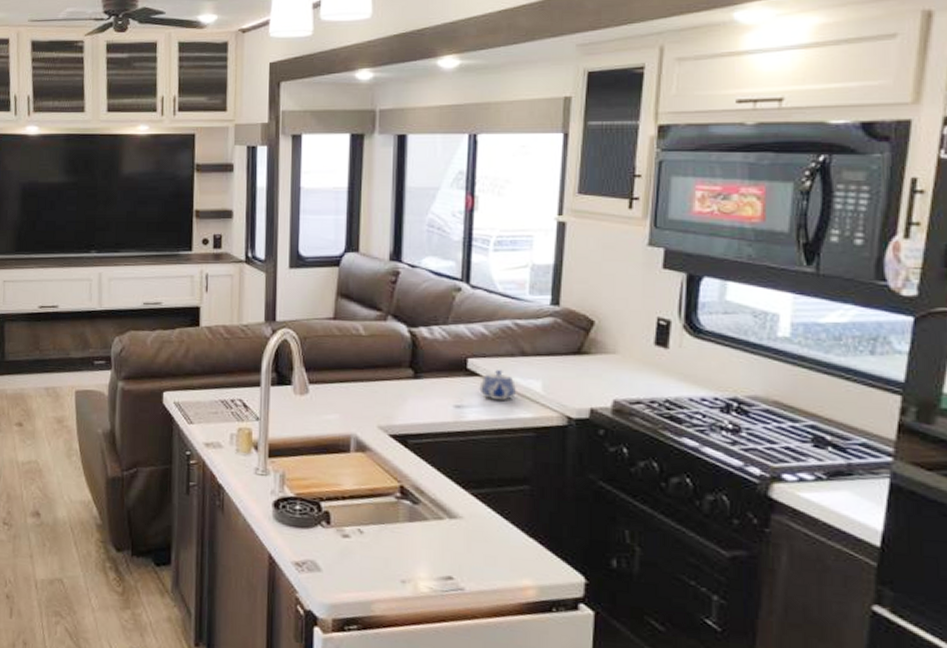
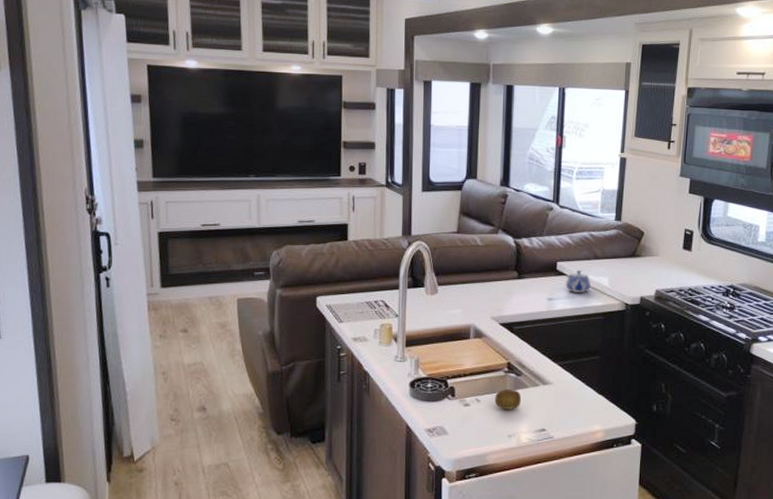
fruit: none [383,519,420,548] -> present [495,389,522,410]

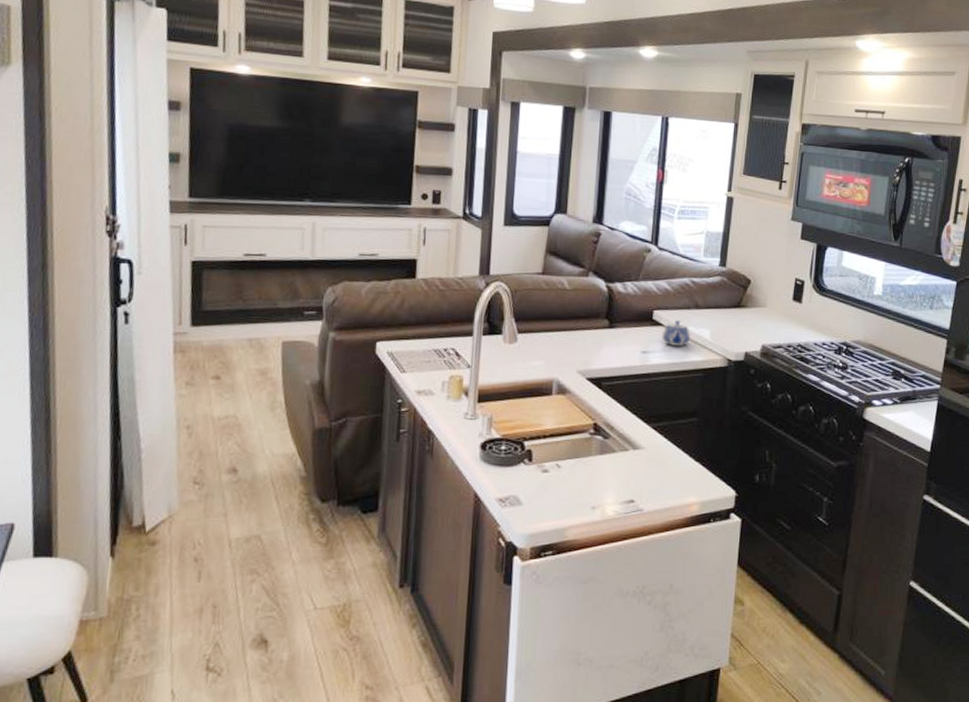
fruit: present [495,389,522,410] -> none [577,453,609,477]

